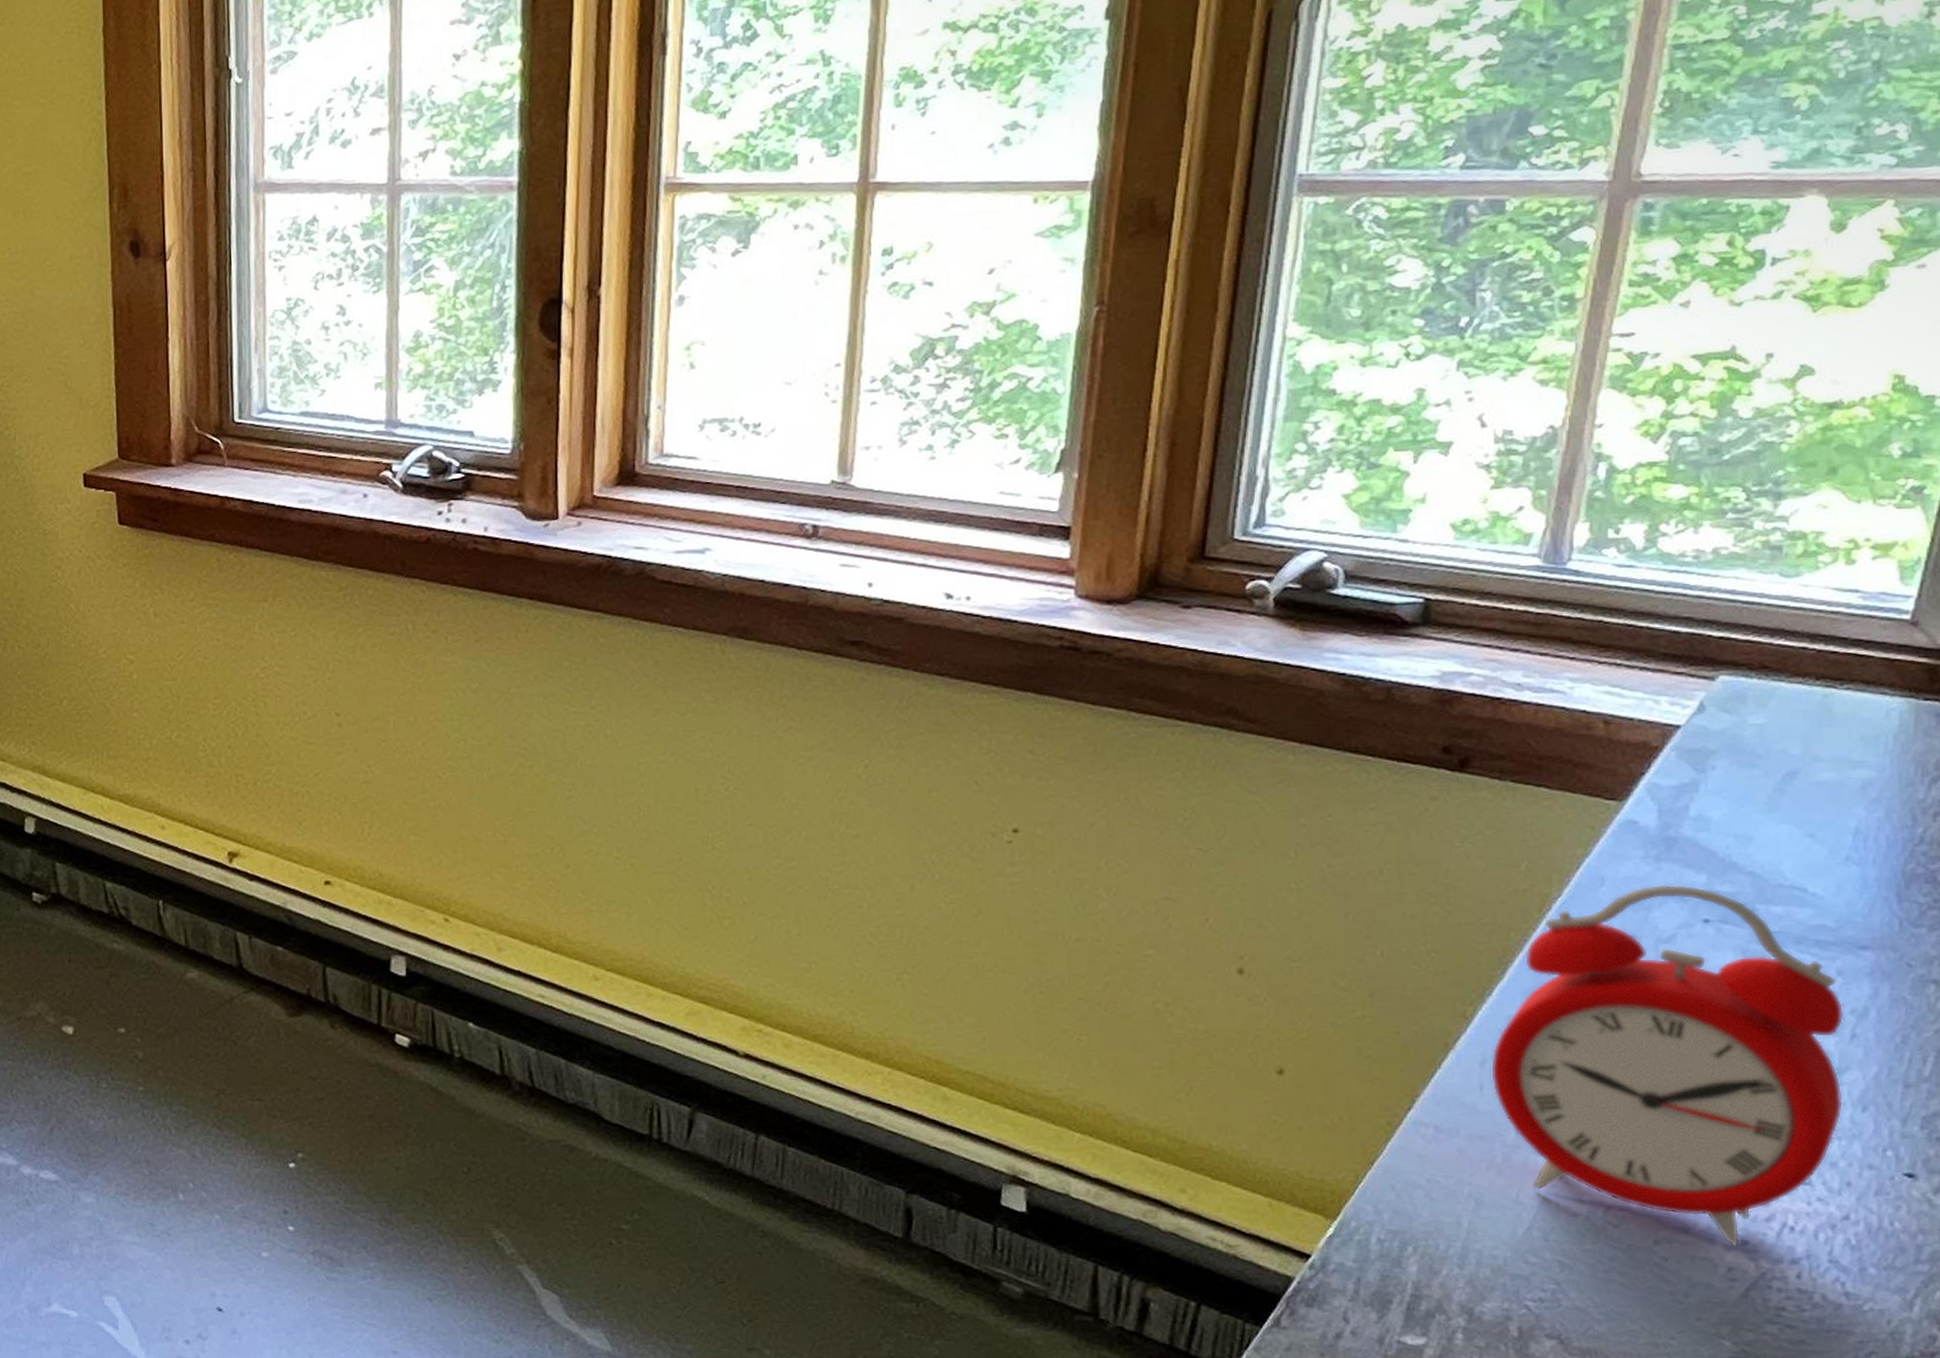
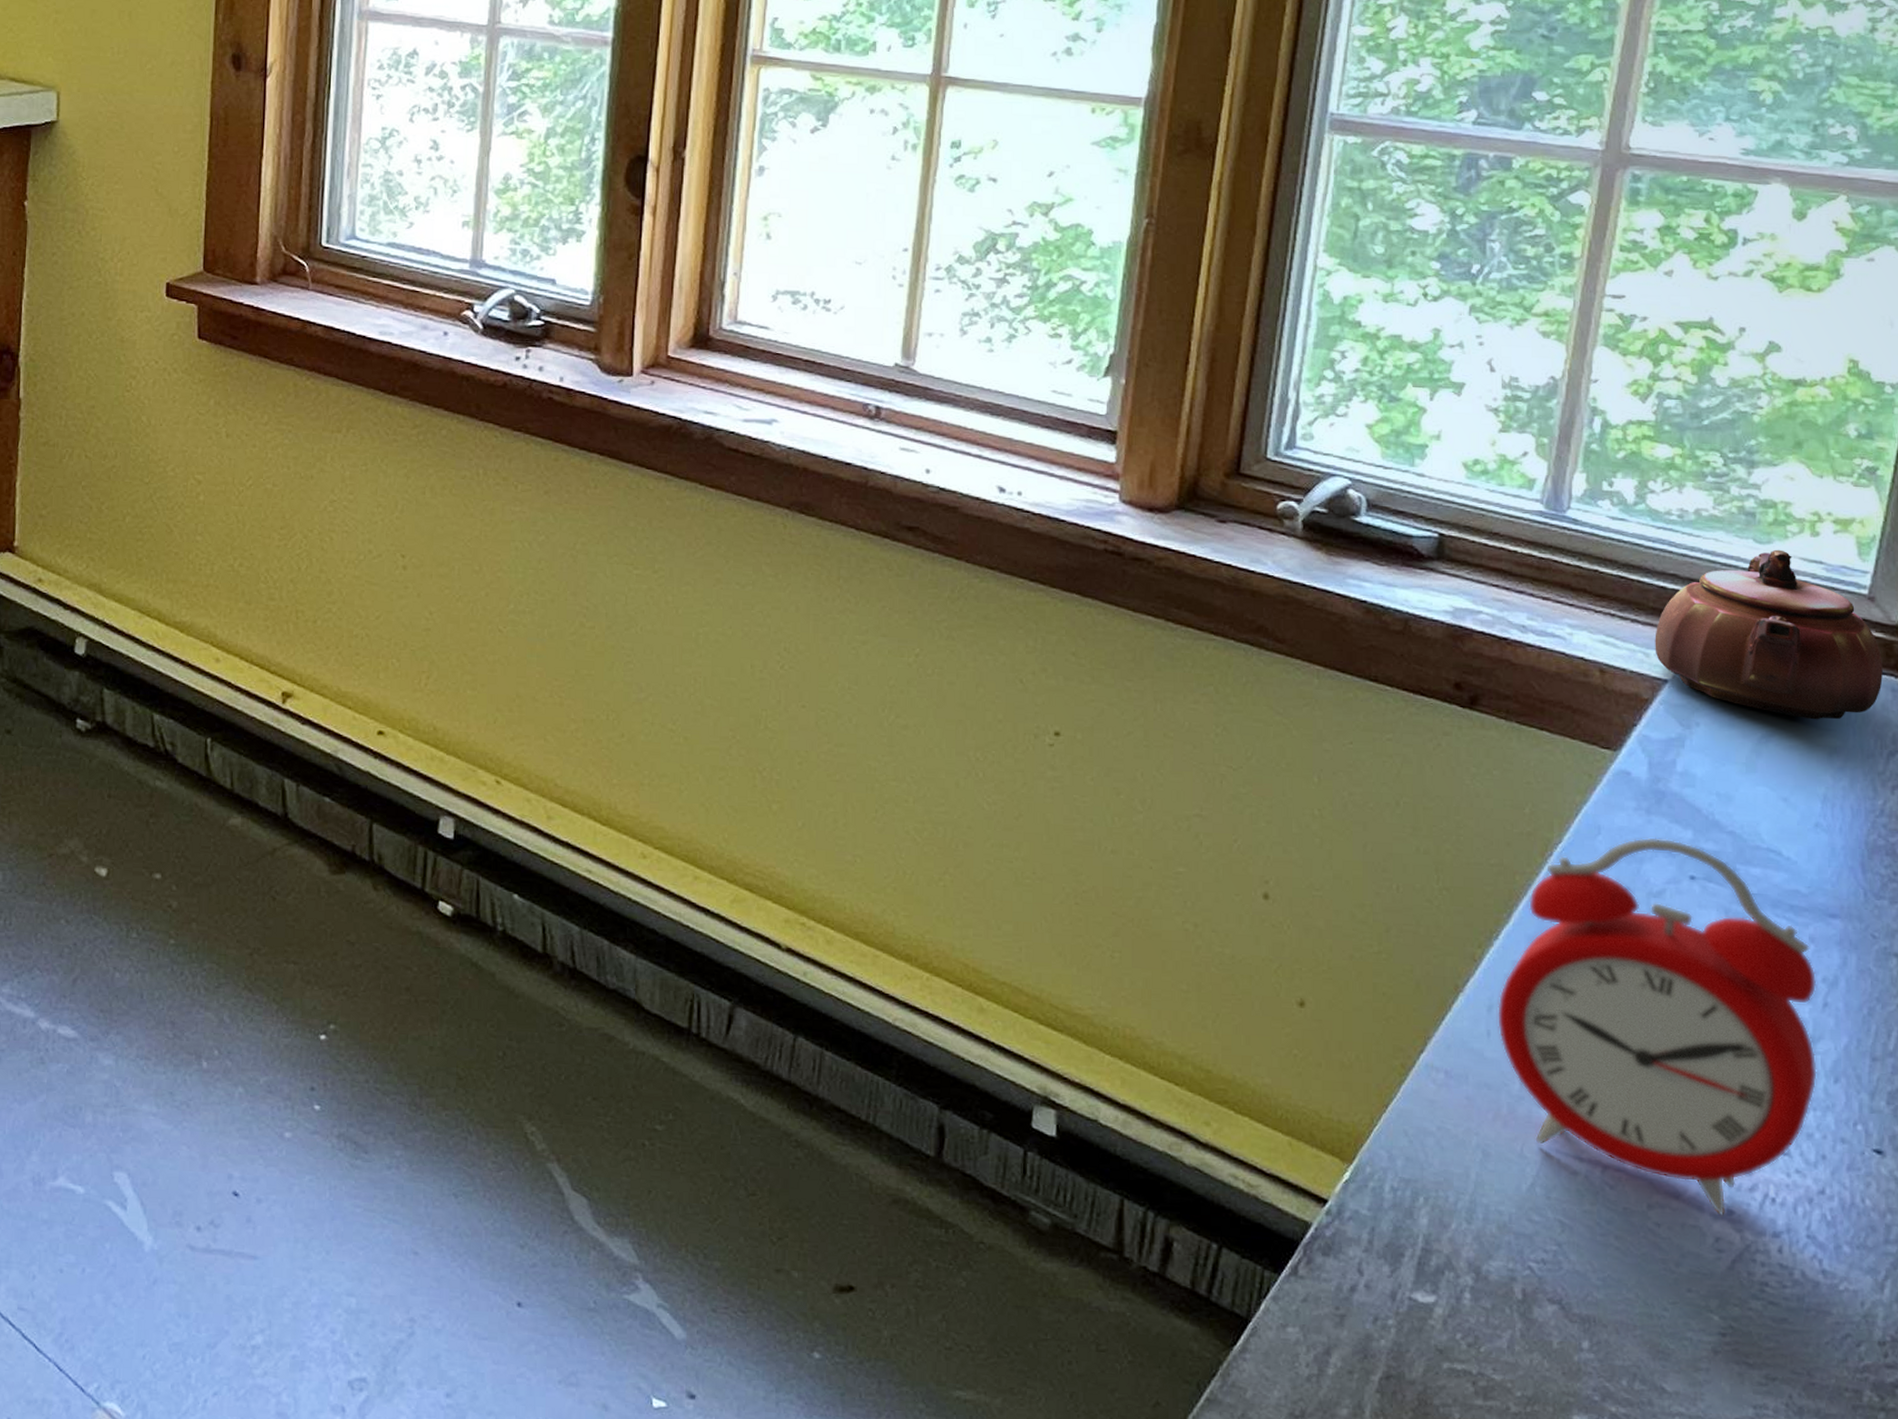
teapot: none [1666,581,1926,753] -> present [1655,549,1883,720]

